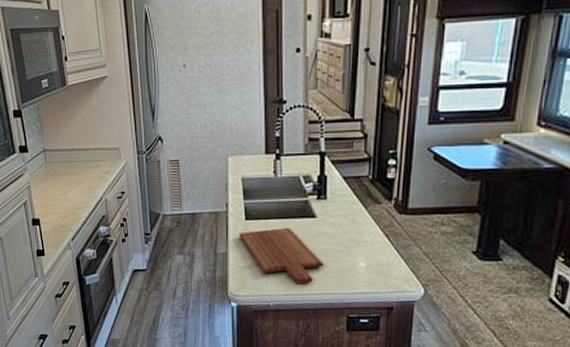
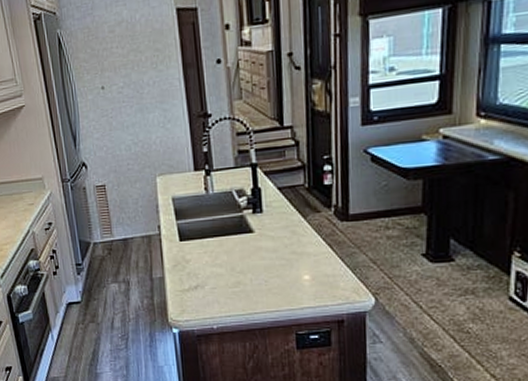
cutting board: present [239,227,324,286] -> none [174,245,266,306]

